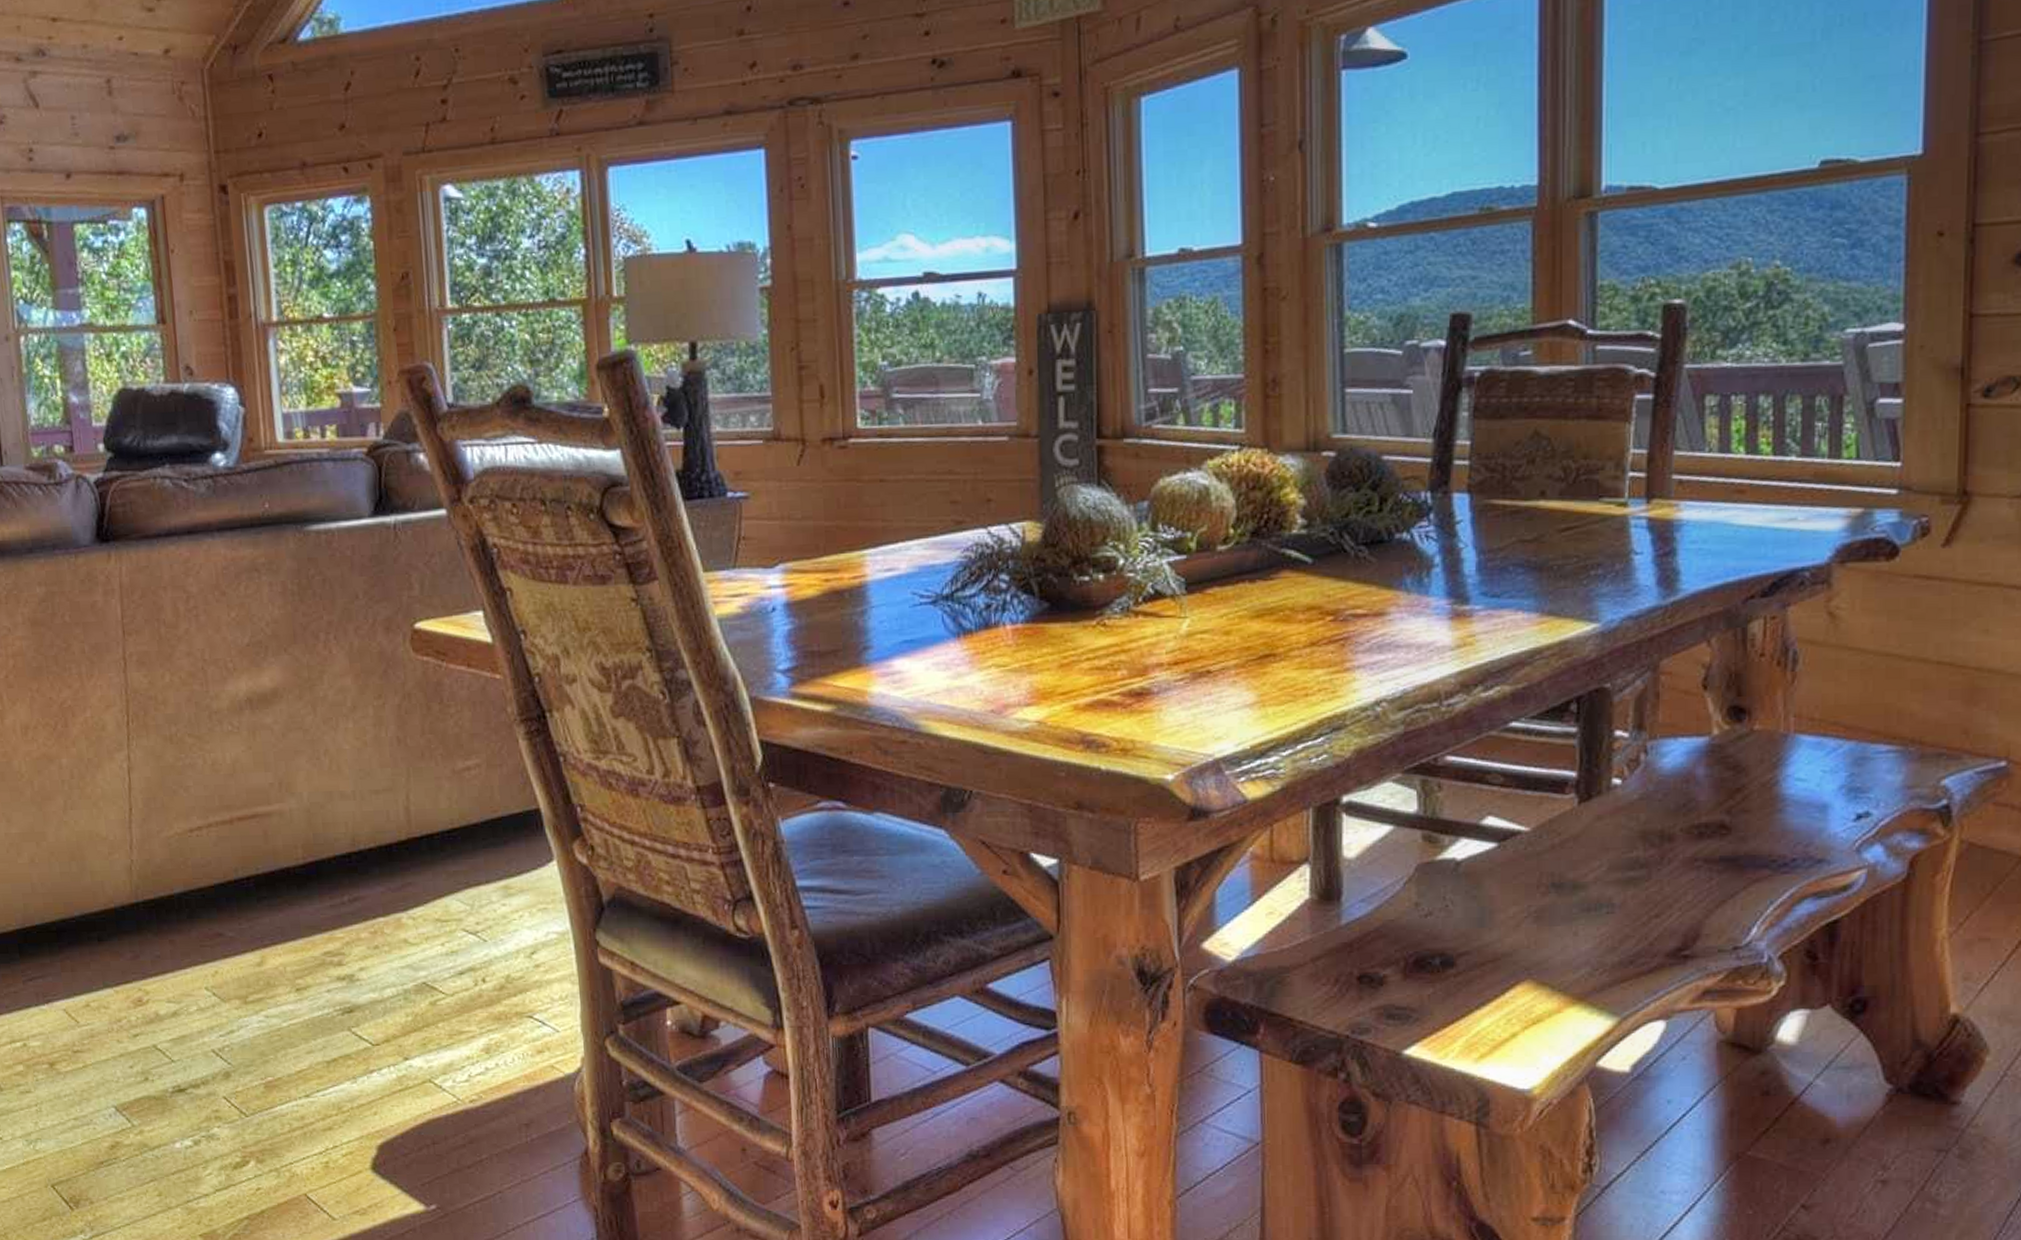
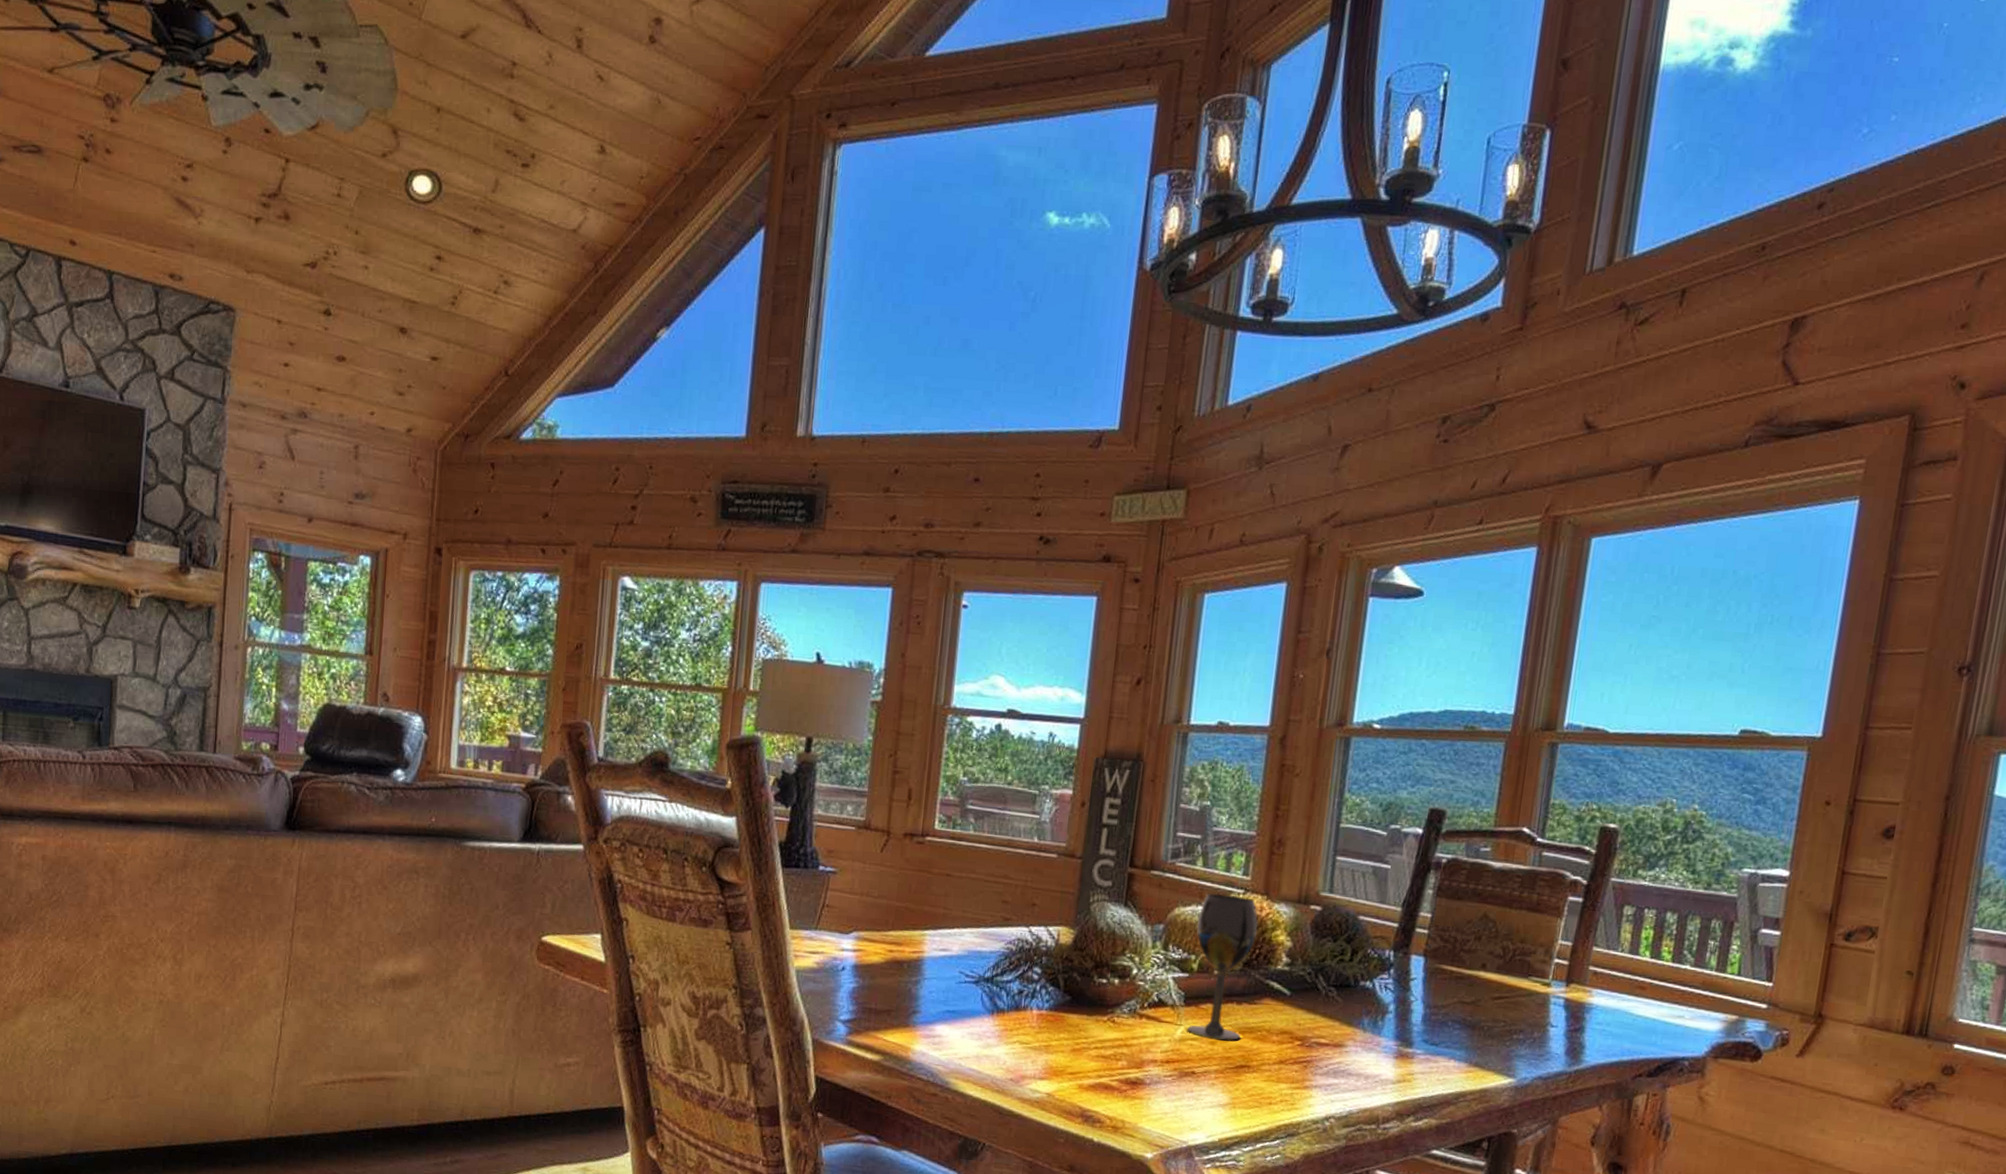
wine glass: none [1187,453,1262,629] -> present [1187,892,1258,1041]

